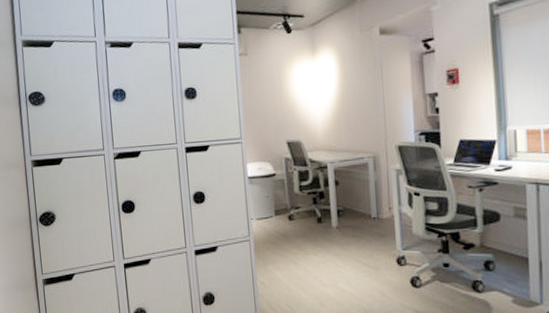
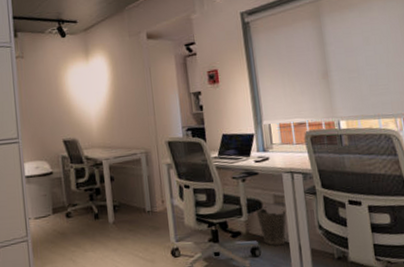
waste basket: none [492,219,527,261] -> present [255,207,286,246]

